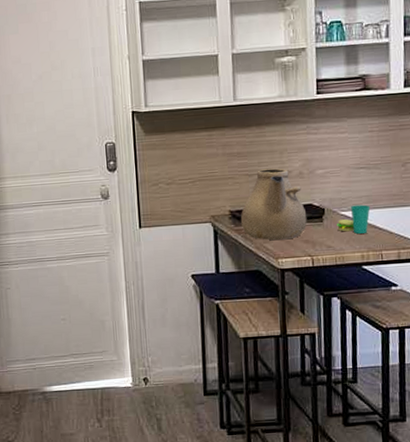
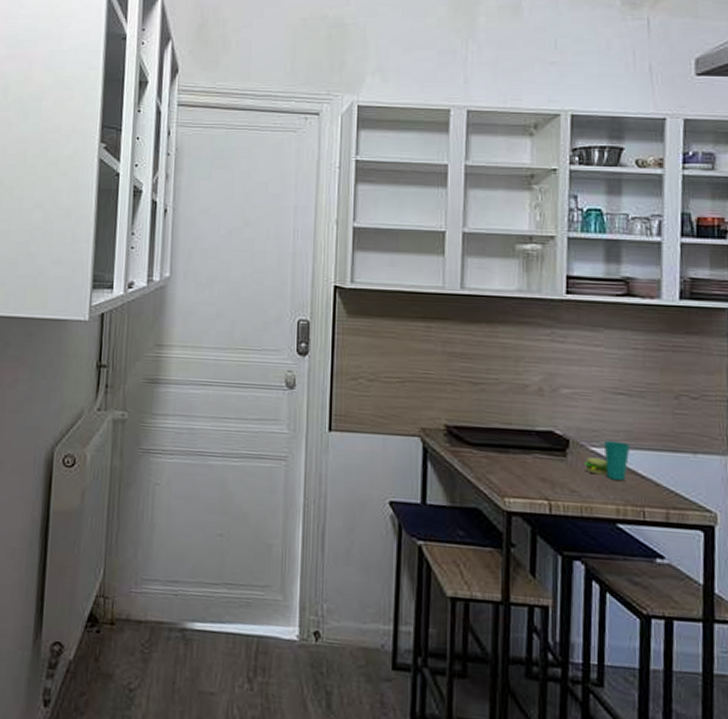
teapot: present [240,168,307,241] -> none [458,378,546,474]

